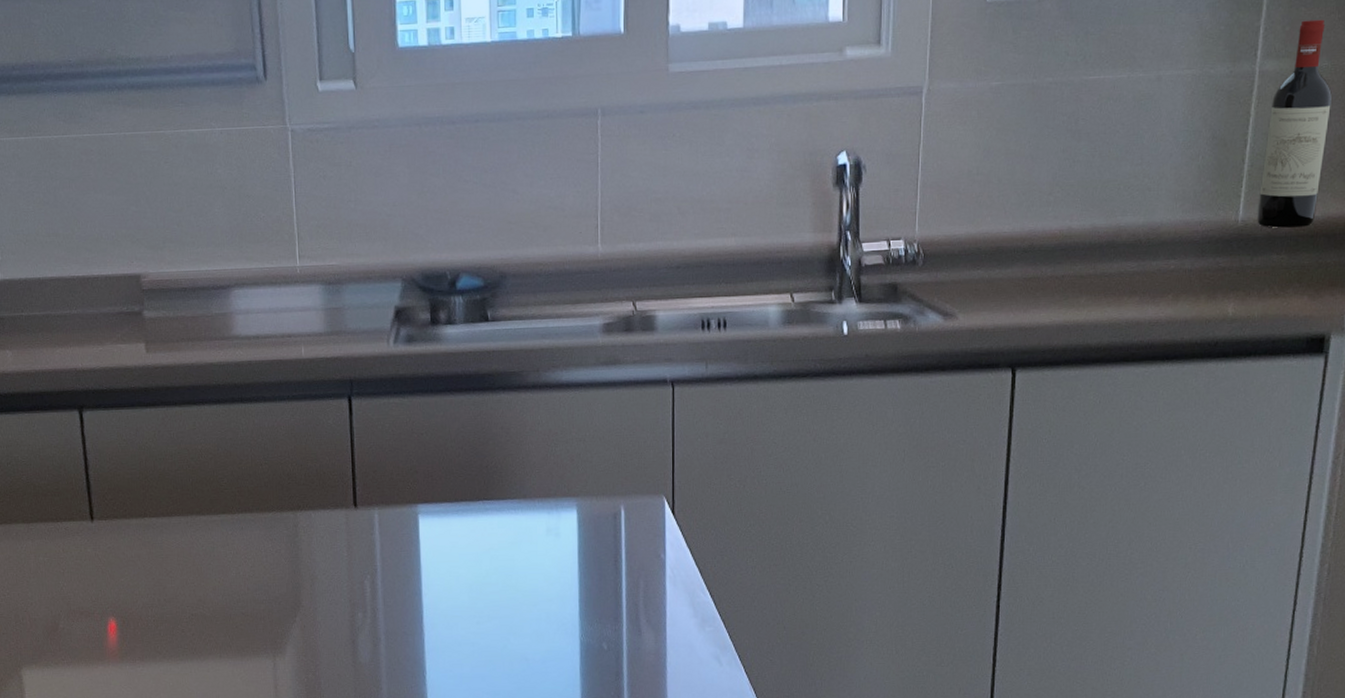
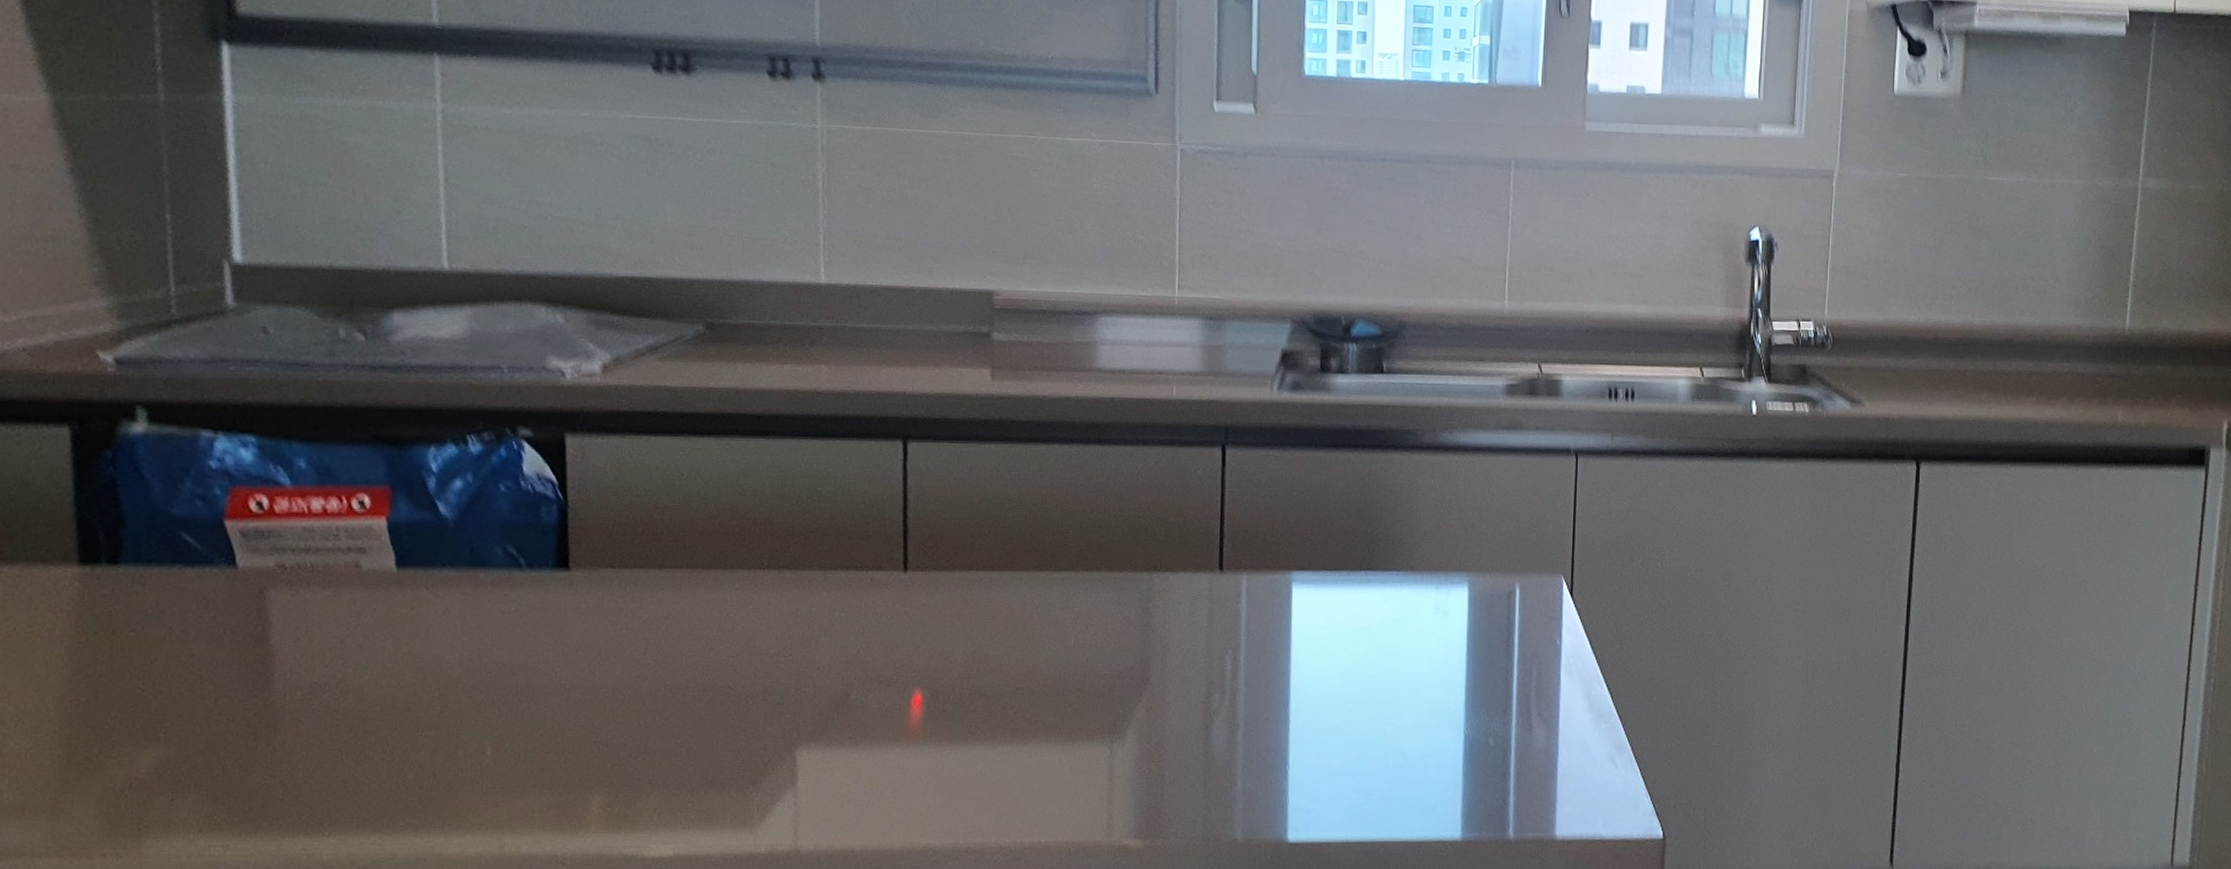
wine bottle: present [1257,19,1333,228] -> none [2142,144,2206,340]

